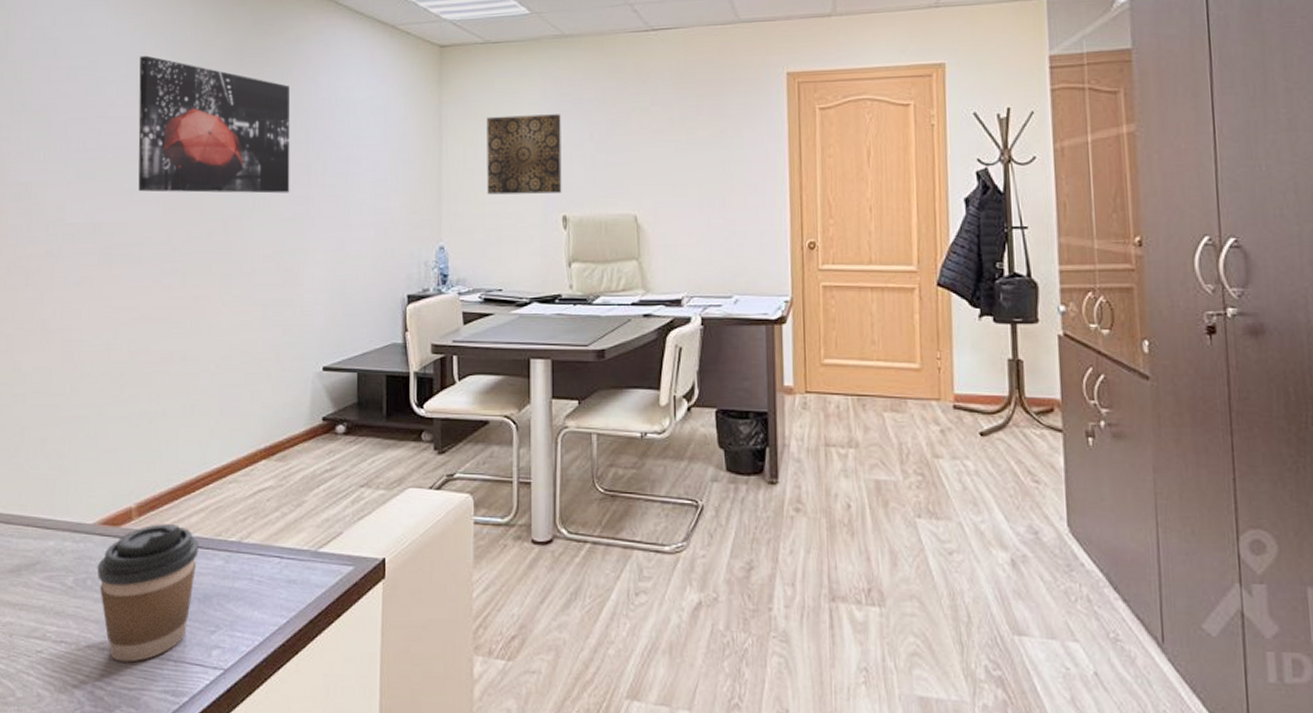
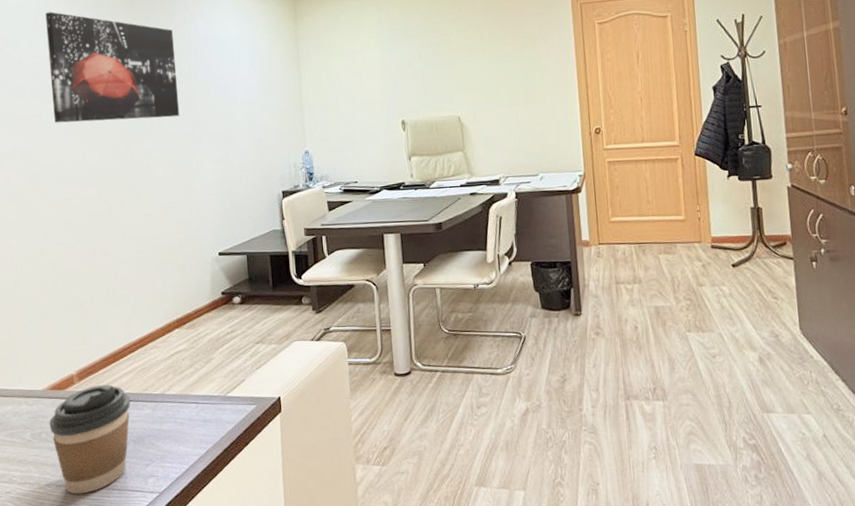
wall art: present [487,114,562,195] -> none [335,40,400,108]

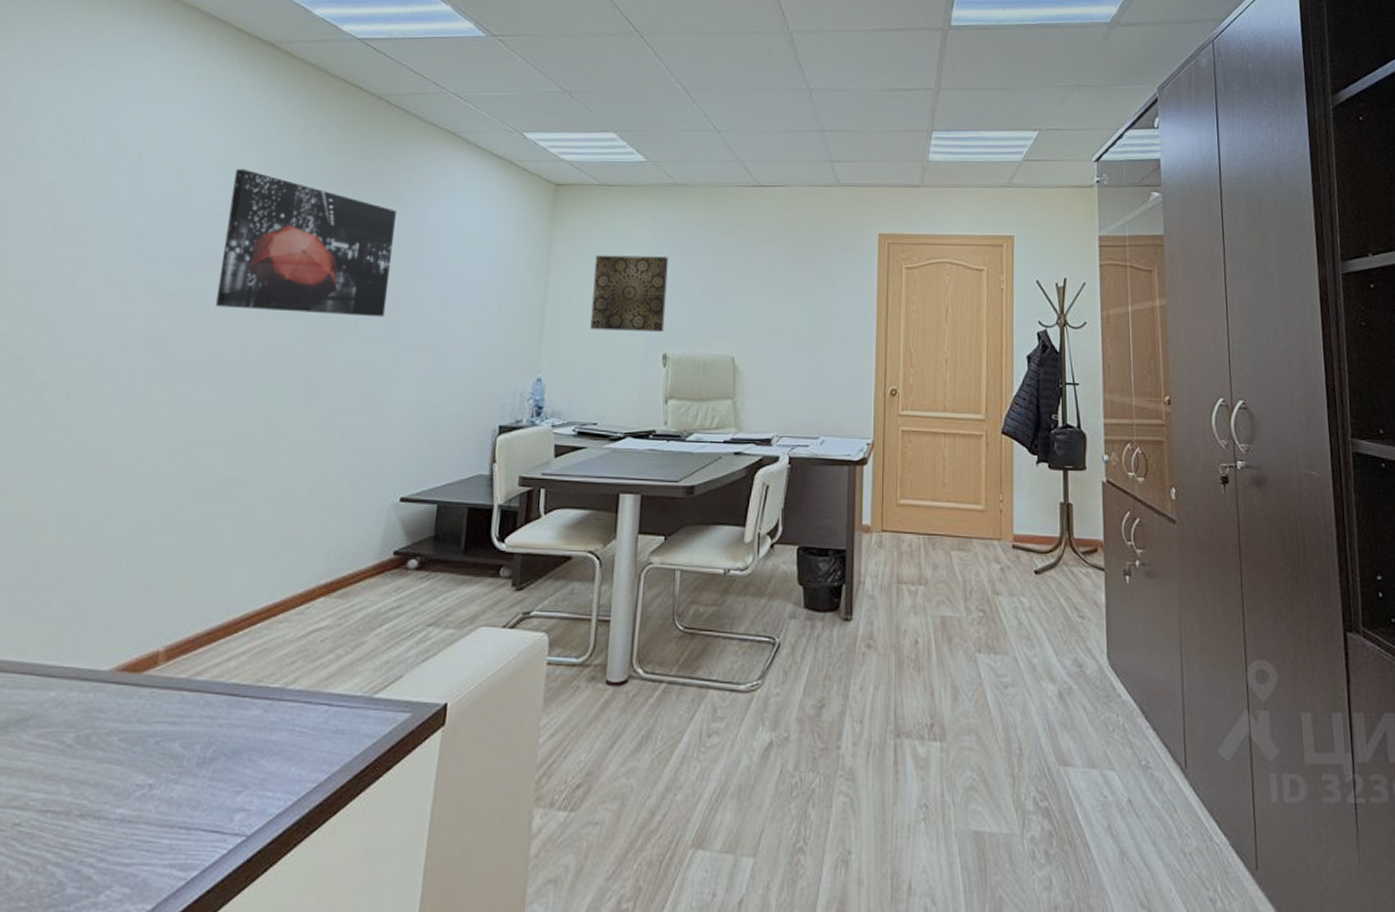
coffee cup: present [49,385,131,495] -> none [105,669,235,833]
wall art: none [335,40,400,108] -> present [590,255,668,332]

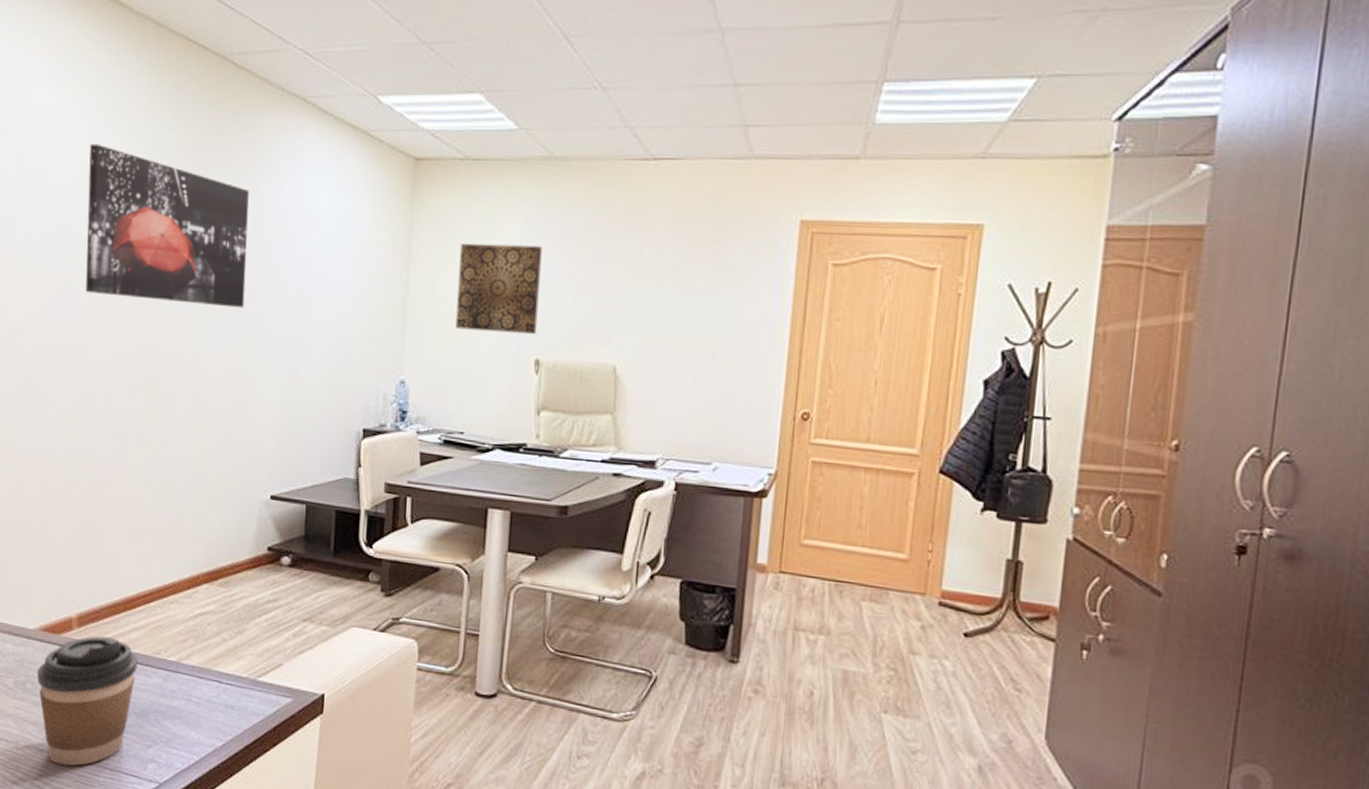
coffee cup: none [105,669,235,833] -> present [36,636,138,766]

